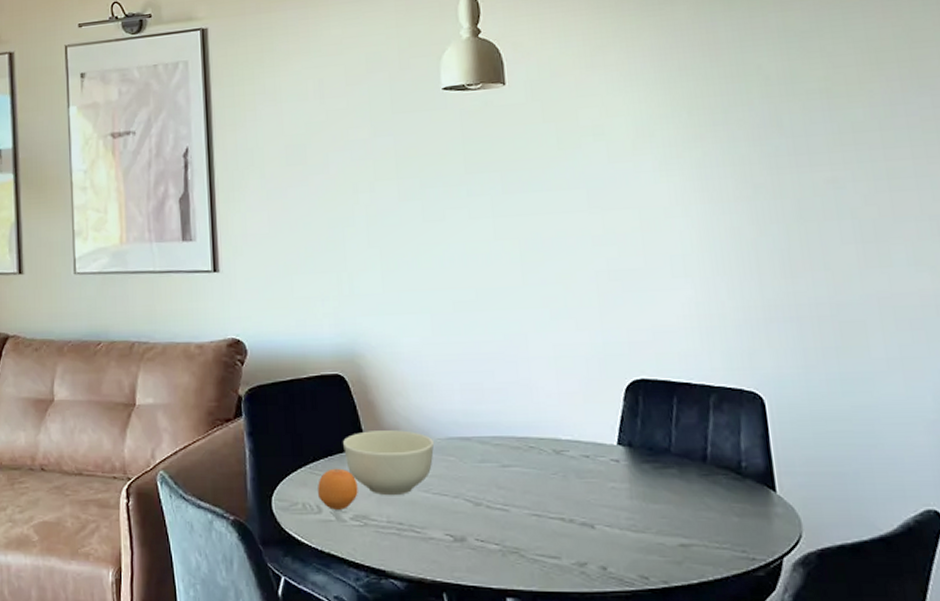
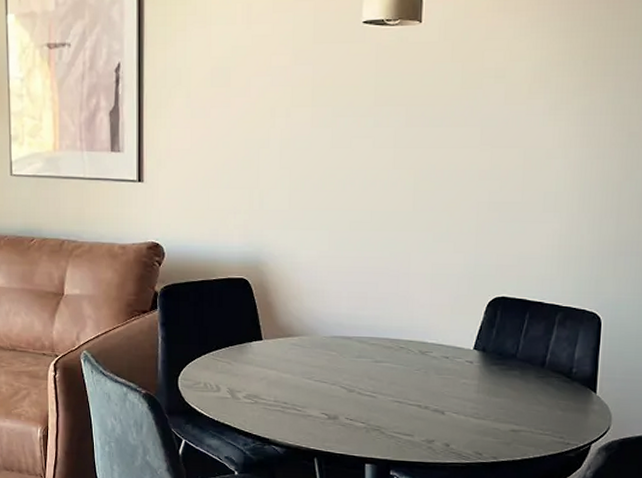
fruit: present [318,468,358,510] -> none [218,356,252,390]
bowl: present [343,430,435,496] -> none [243,327,321,381]

